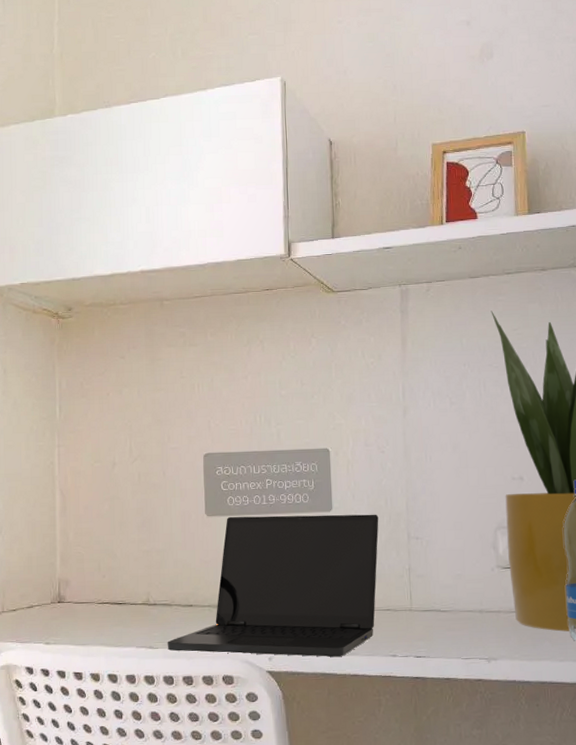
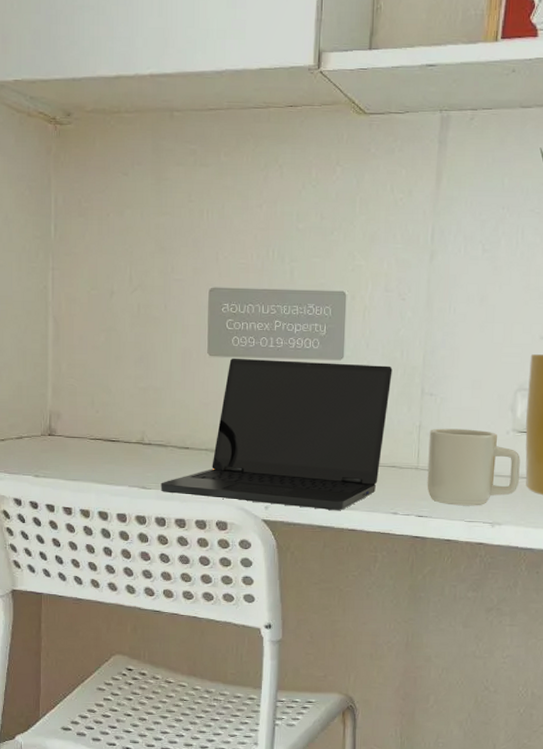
mug: none [419,568,509,644] -> present [427,428,520,506]

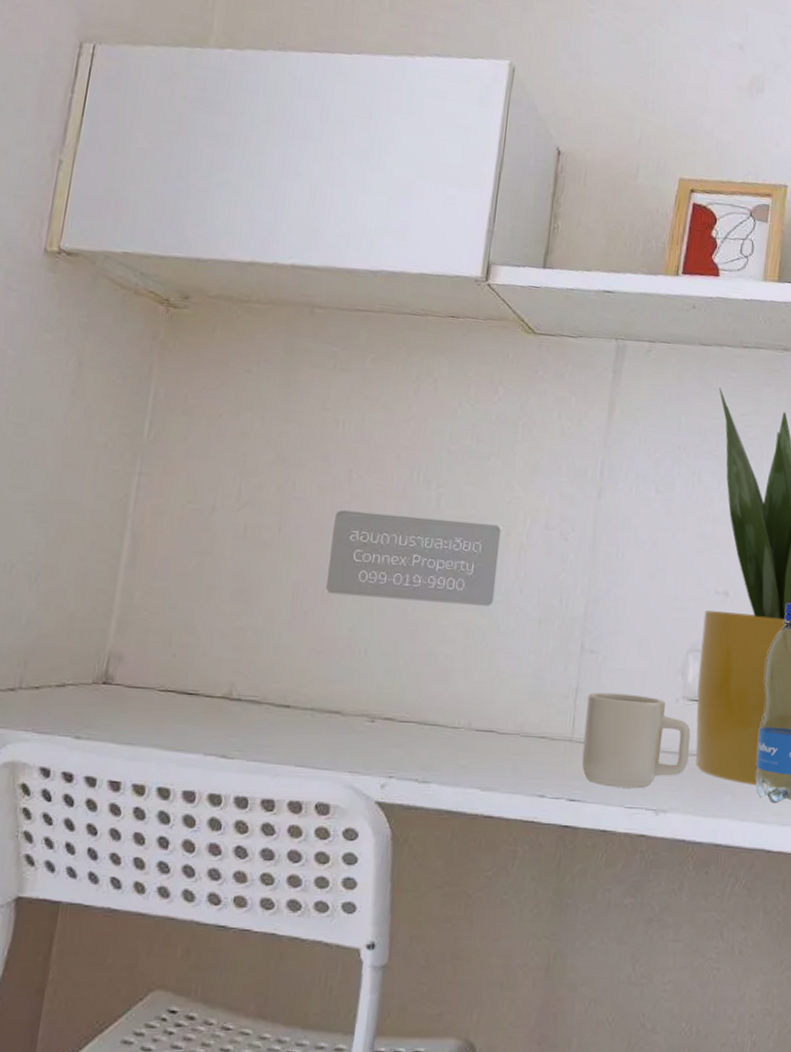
laptop: present [160,358,393,510] -> none [246,596,549,791]

